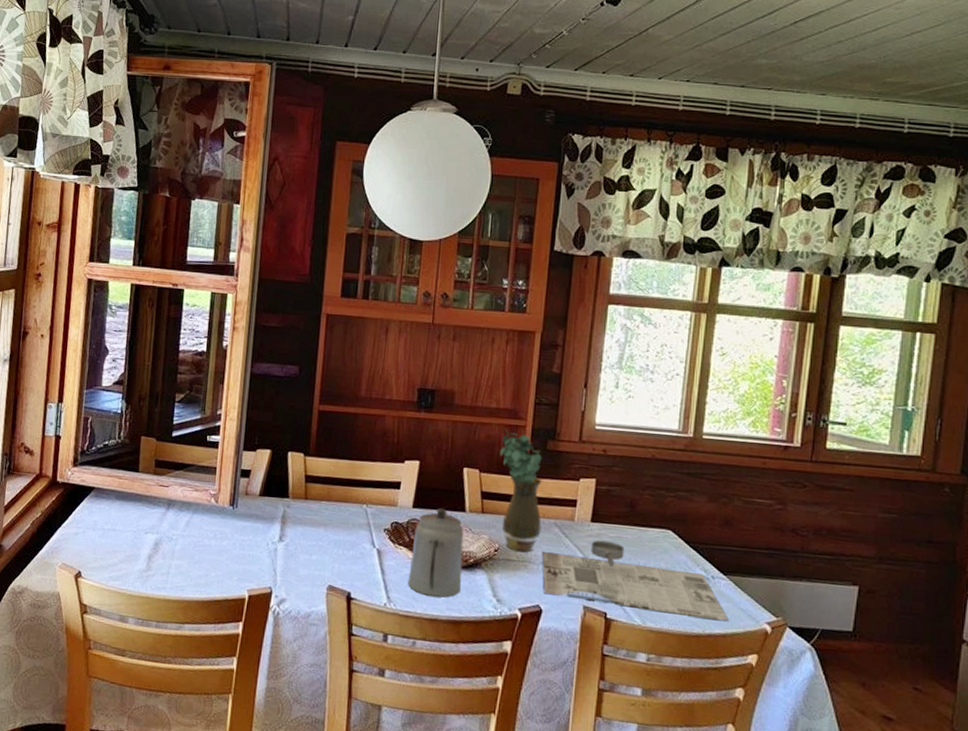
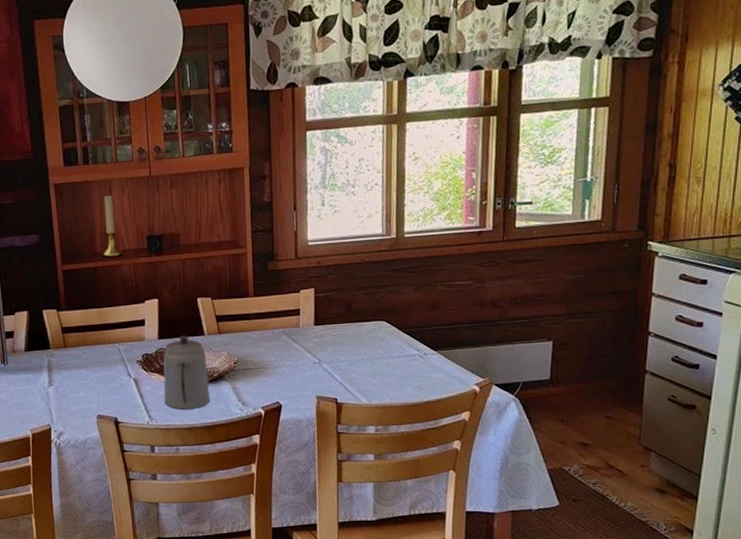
candle holder: none [364,335,389,406] -> present [101,194,123,258]
vase: present [500,428,542,553] -> none [227,258,272,361]
newspaper: present [541,540,729,622] -> none [275,339,442,392]

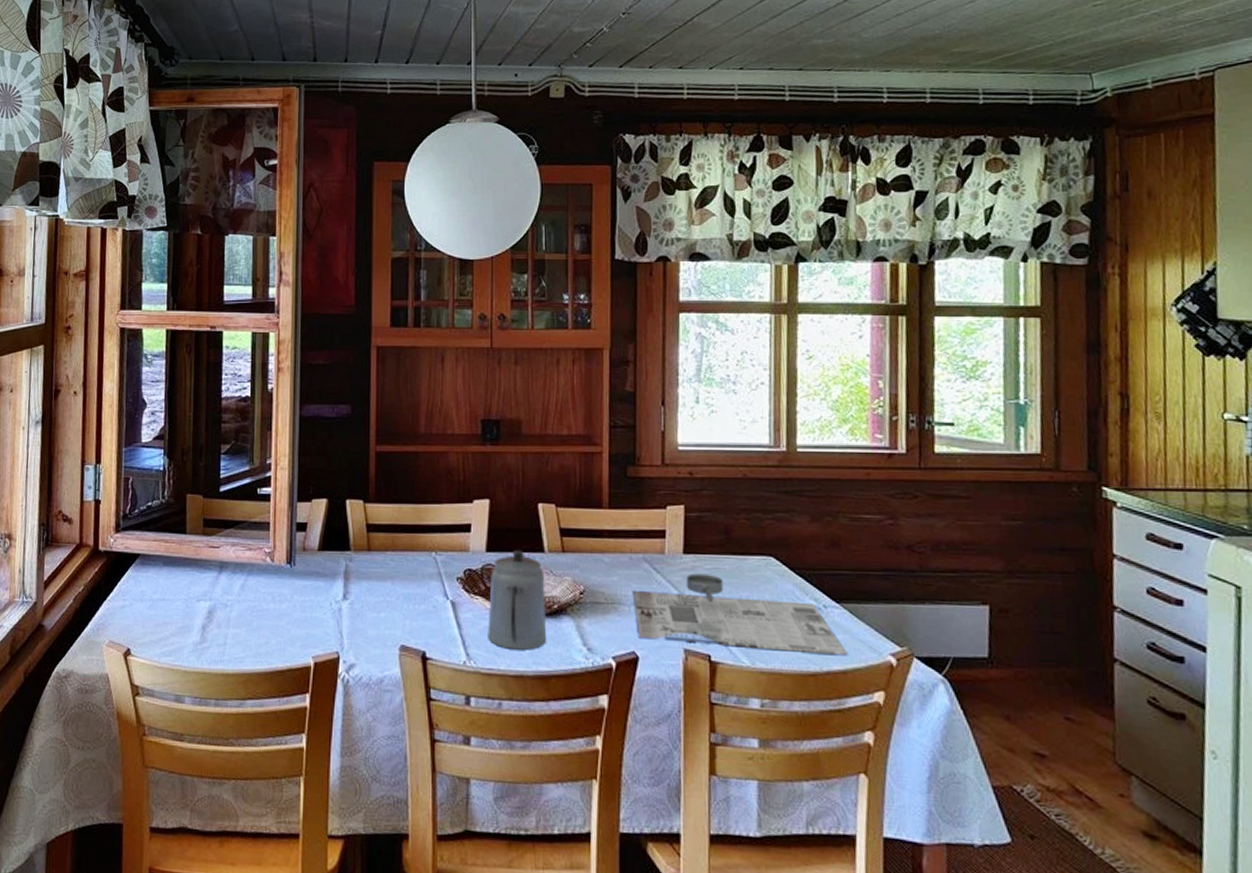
candle holder: present [101,194,123,258] -> none [425,364,451,442]
newspaper: none [275,339,442,392] -> present [632,573,848,656]

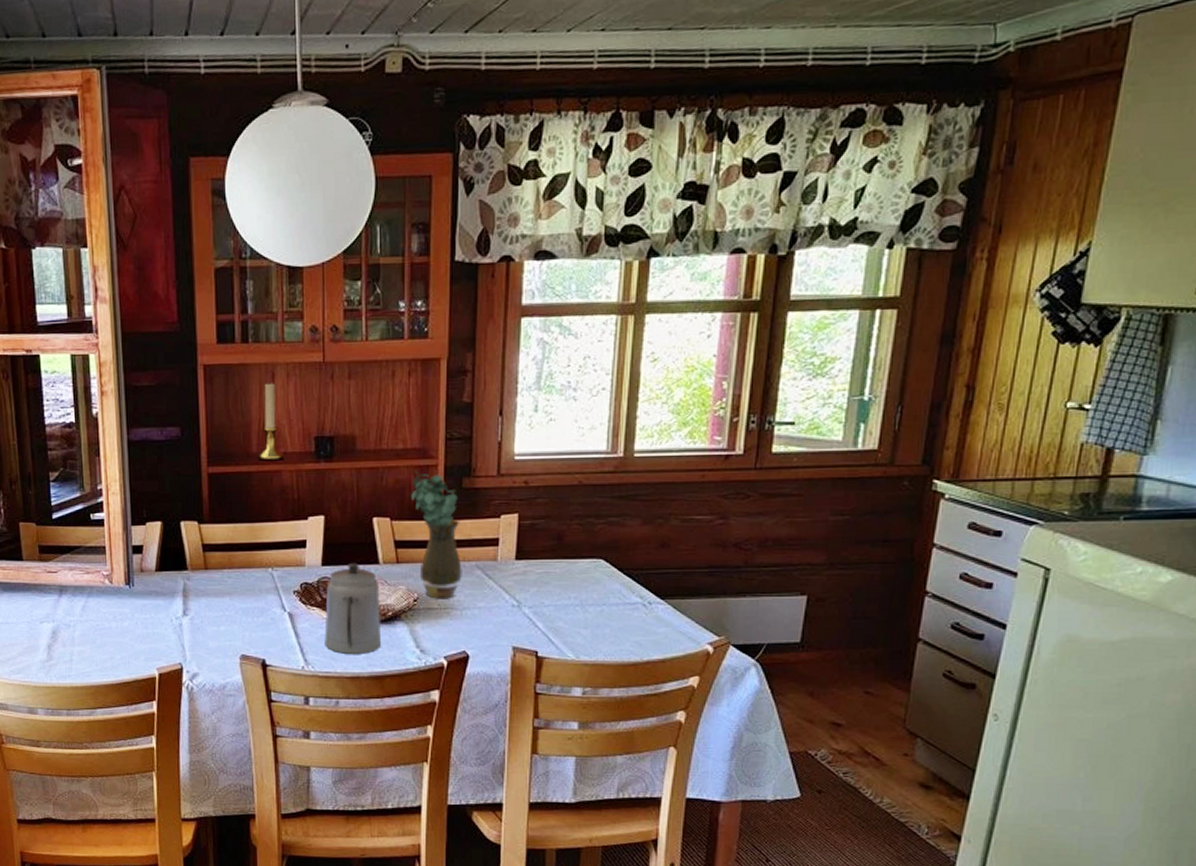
candle holder: none [425,364,451,442] -> present [257,381,284,461]
vase: none [576,456,630,593] -> present [411,470,462,599]
newspaper: present [632,573,848,656] -> none [464,577,668,647]

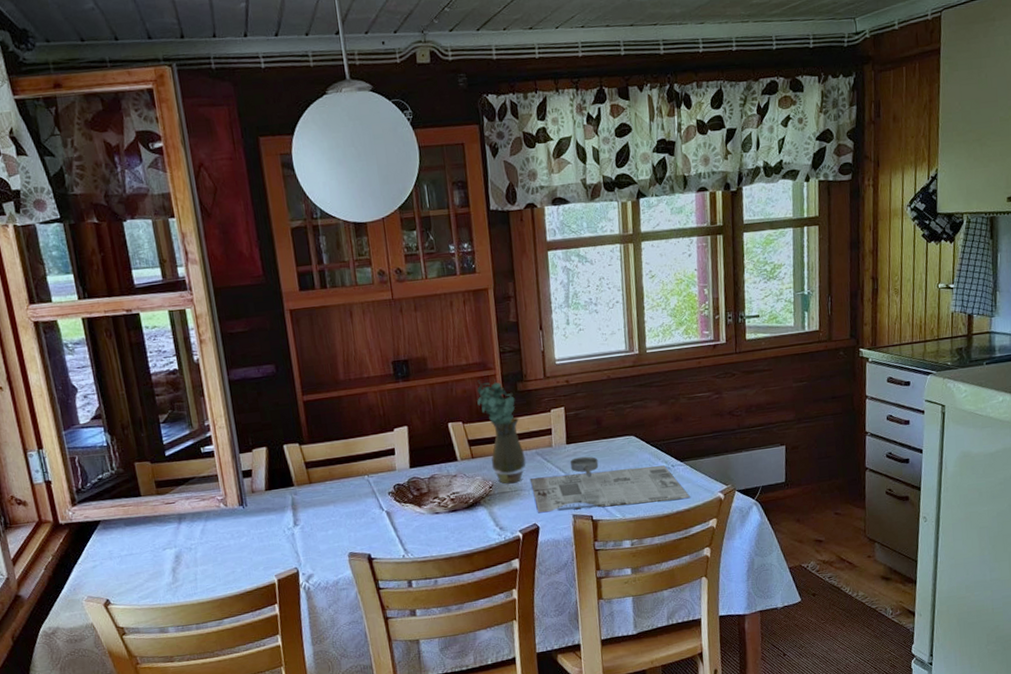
candle holder: present [257,381,284,461] -> none [344,319,368,386]
teapot: present [324,562,381,654] -> none [416,462,467,540]
newspaper: none [464,577,668,647] -> present [529,456,690,513]

